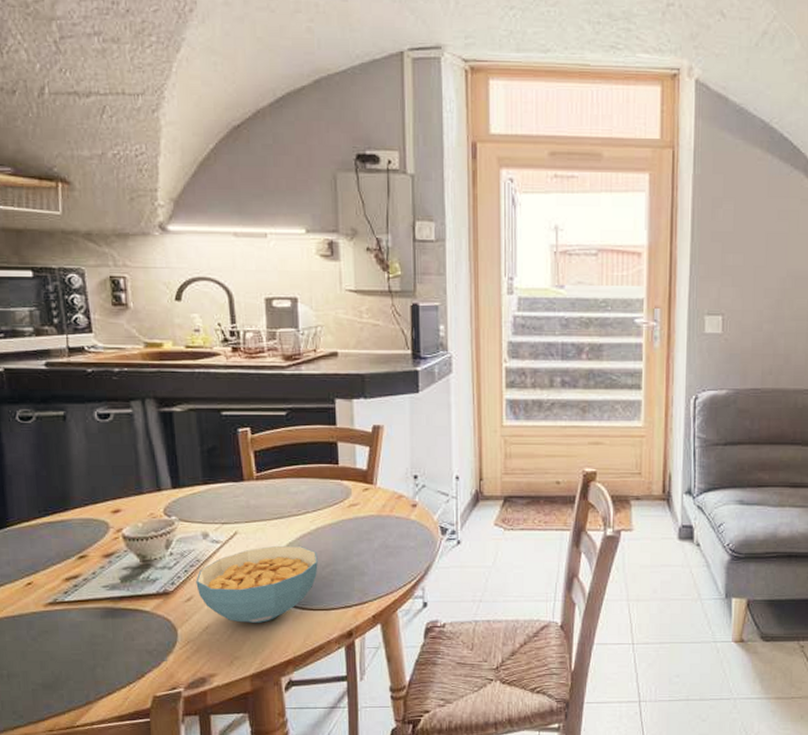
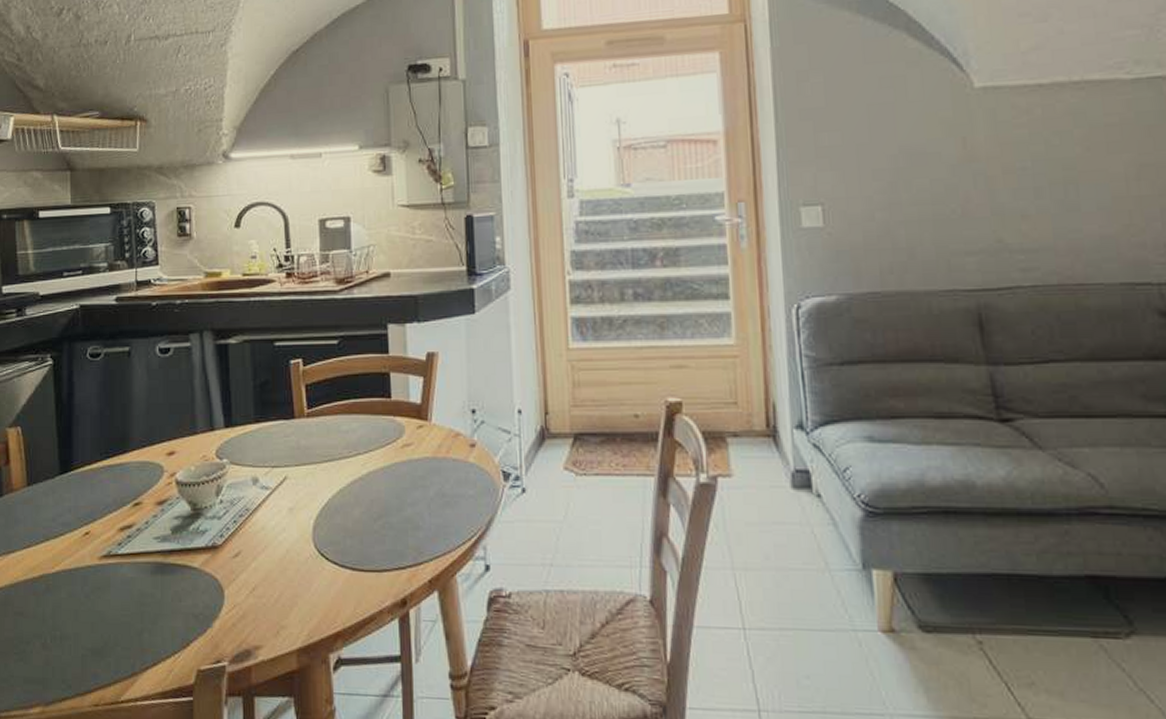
cereal bowl: present [196,545,318,623] -> none [244,492,370,585]

